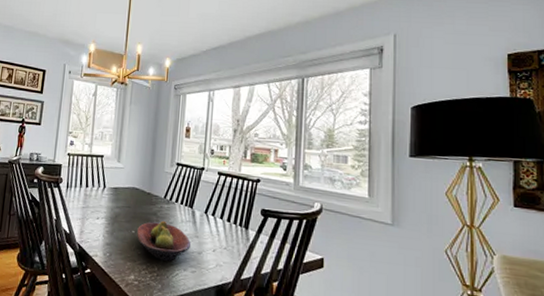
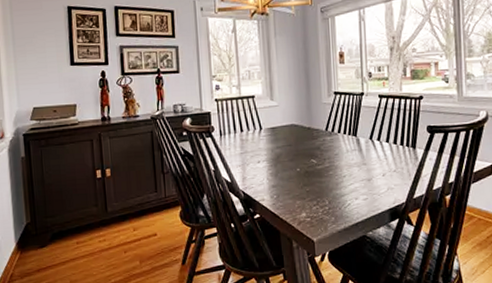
fruit bowl: present [137,220,191,261] -> none [302,153,359,193]

